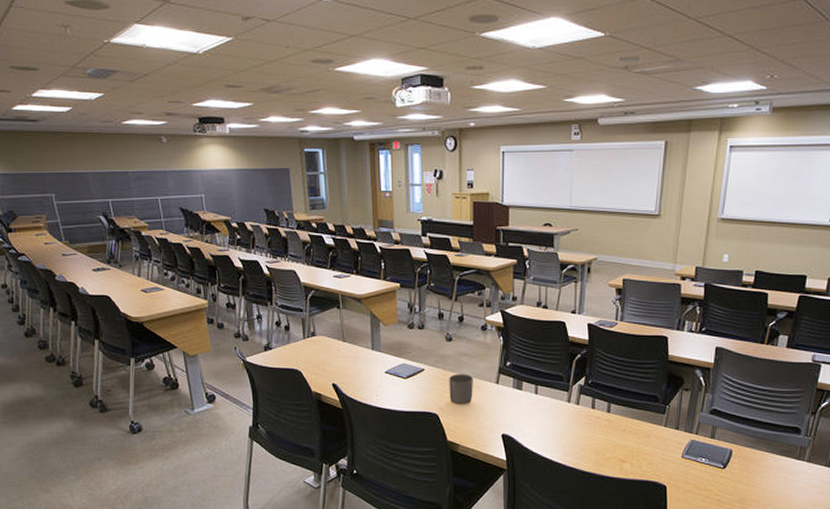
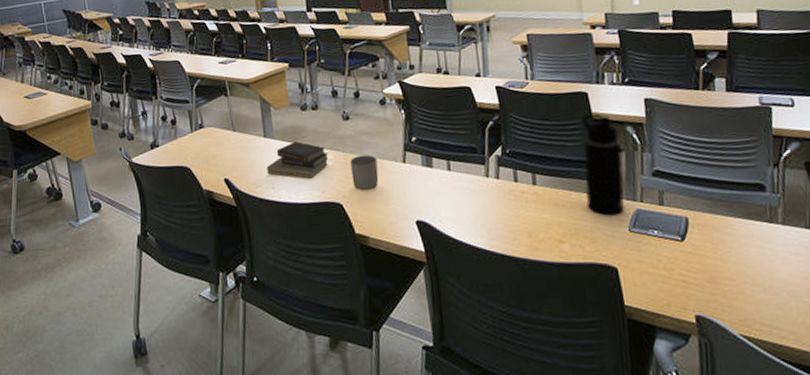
books: none [372,356,429,390] -> present [267,141,328,179]
water bottle: none [650,356,688,443] -> present [582,113,626,216]

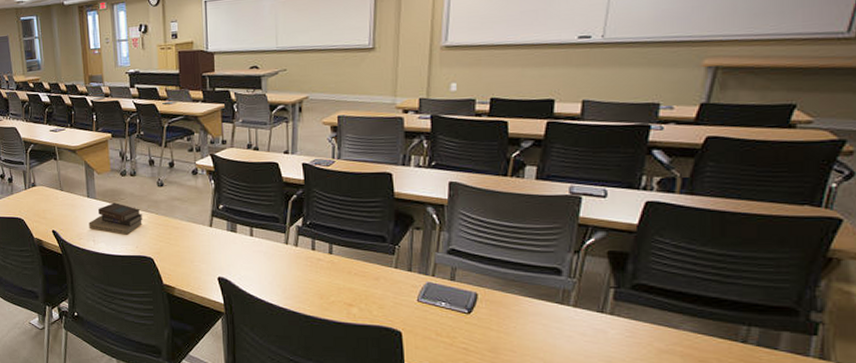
mug: present [350,155,379,191] -> none [162,218,187,249]
water bottle: present [582,113,626,216] -> none [378,193,420,286]

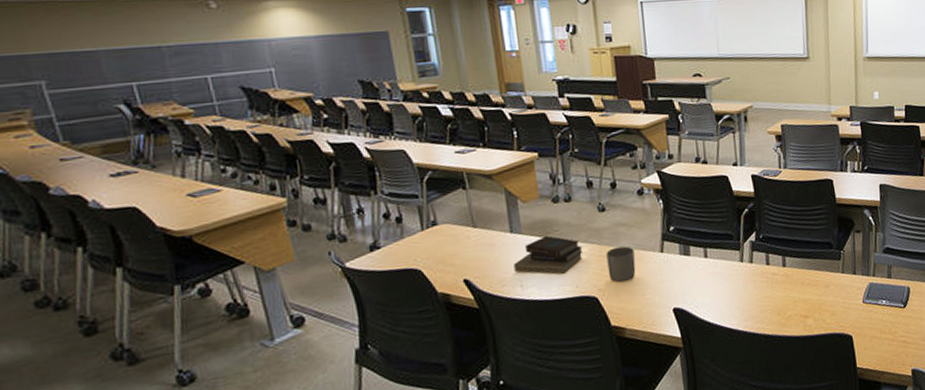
mug: none [162,218,187,249] -> present [606,246,636,283]

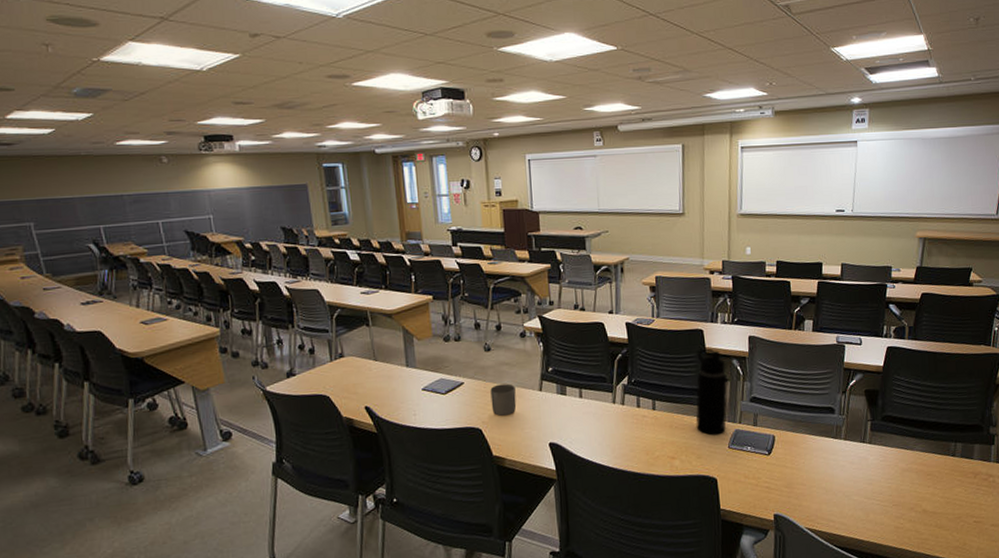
books: present [513,236,583,275] -> none [408,371,469,406]
water bottle: none [827,199,861,290] -> present [695,348,728,435]

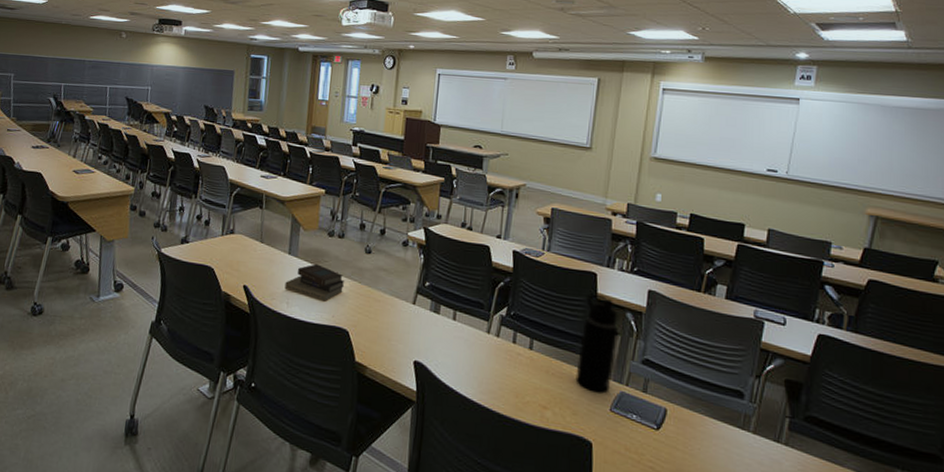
books: none [408,371,469,406] -> present [284,264,344,302]
mug: present [490,383,517,417] -> none [362,289,389,324]

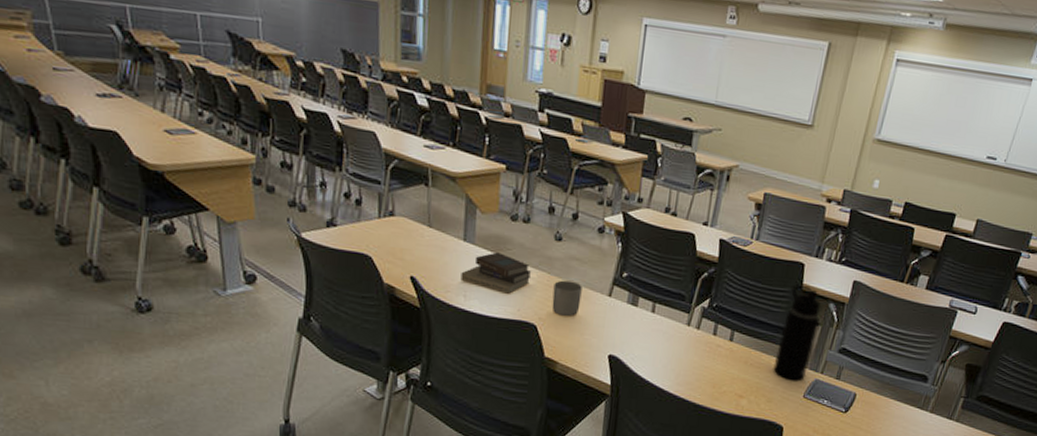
mug: none [362,289,389,324] -> present [551,280,582,317]

